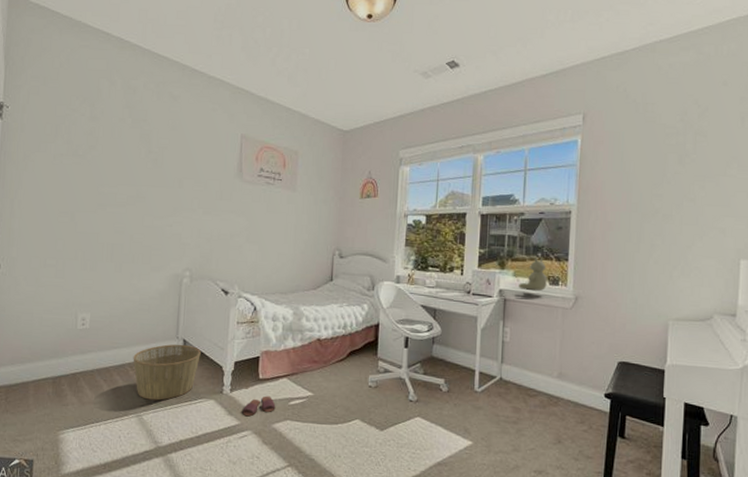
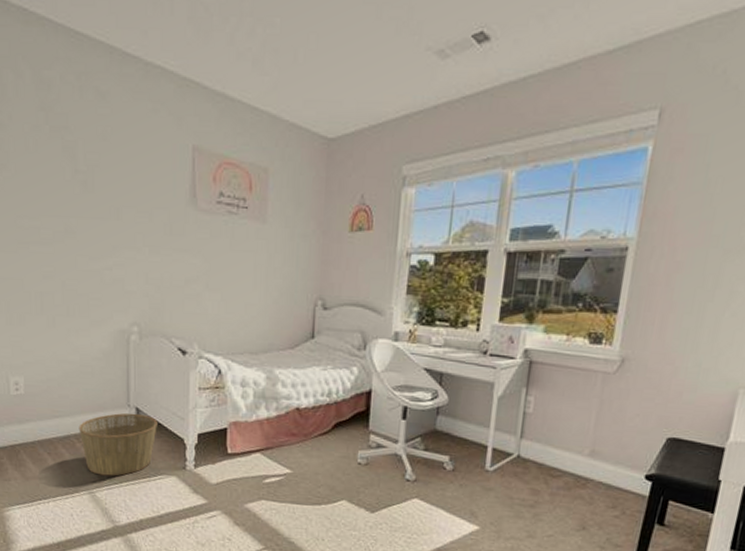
slippers: present [242,395,276,417] -> none [209,472,248,496]
stuffed bear: present [519,257,549,292] -> none [550,308,589,352]

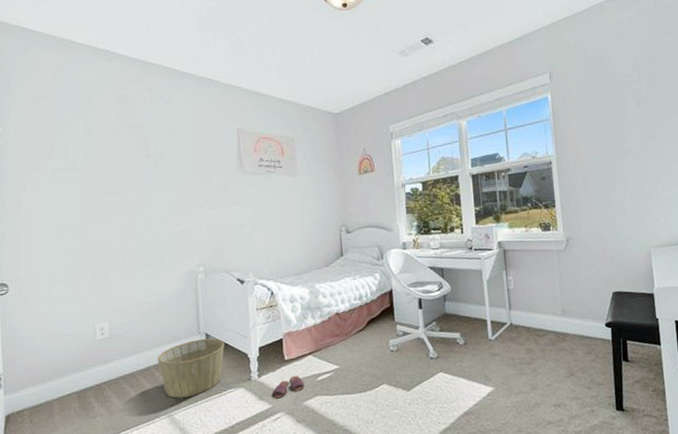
slippers: none [209,472,248,496] -> present [273,375,305,399]

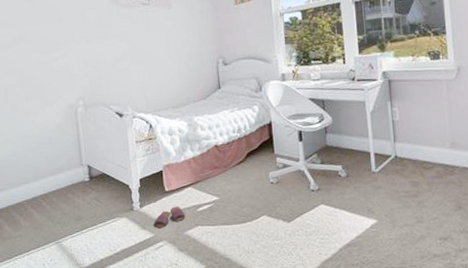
basket: present [157,338,225,399] -> none [43,170,107,227]

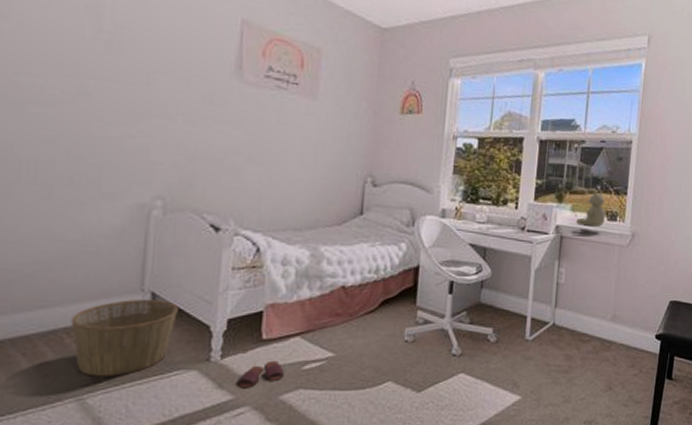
basket: none [43,170,107,227] -> present [70,299,178,377]
stuffed bear: none [401,35,429,69] -> present [576,190,607,228]

